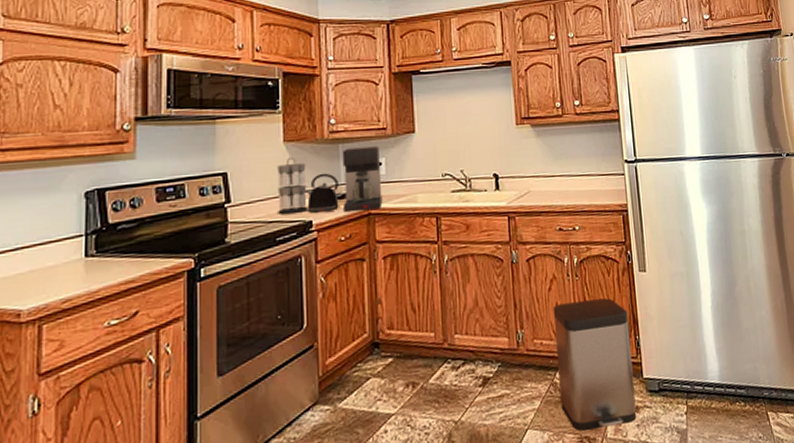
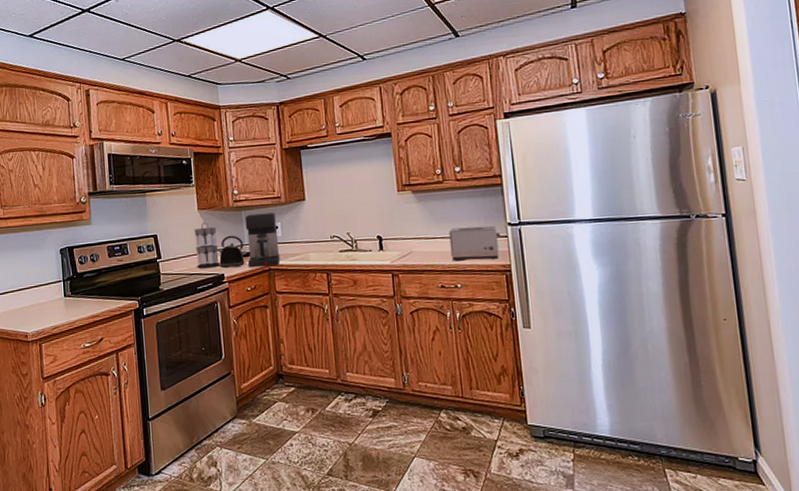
pedal bin: present [553,298,637,431] -> none [436,350,521,464]
toaster: none [567,162,617,201] -> present [449,225,500,261]

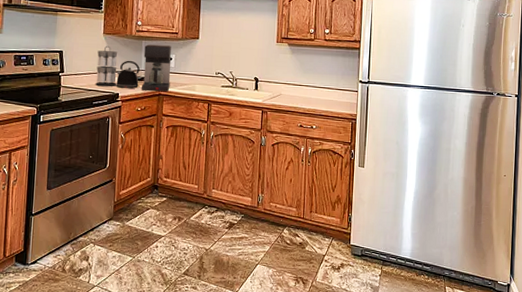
toaster: present [449,225,500,261] -> none [311,79,352,109]

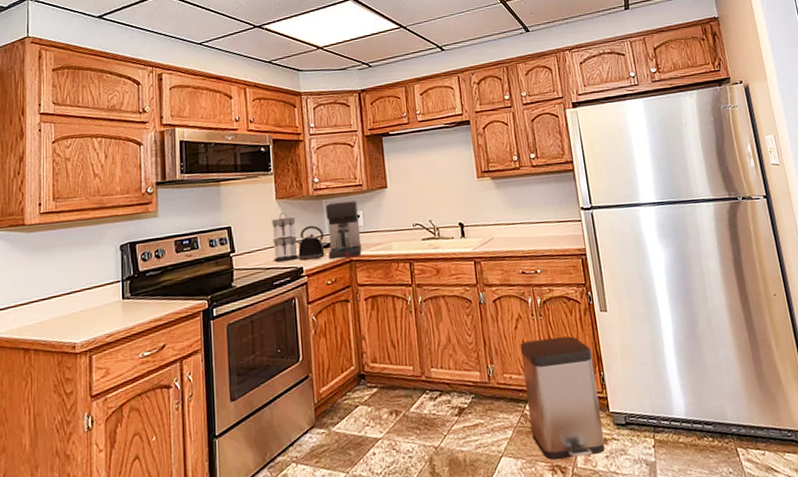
pedal bin: none [285,180,345,274] -> present [519,336,606,460]

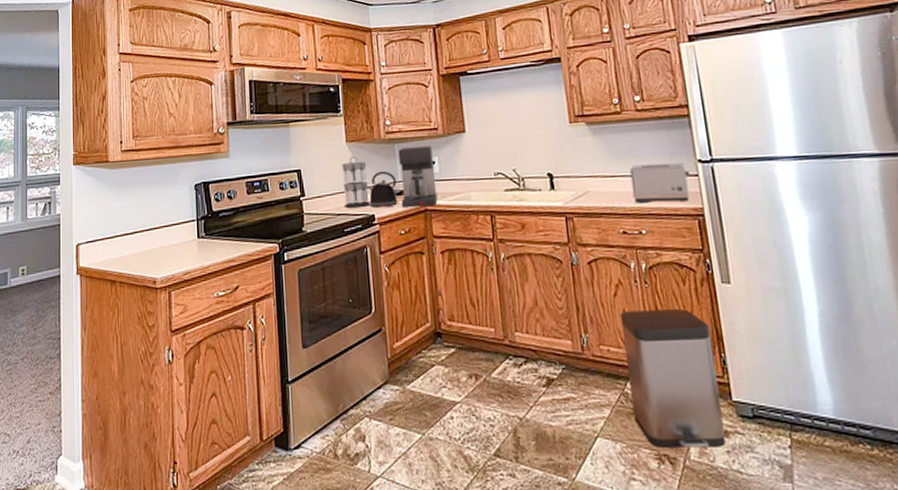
toaster: none [527,210,575,246] -> present [629,162,690,203]

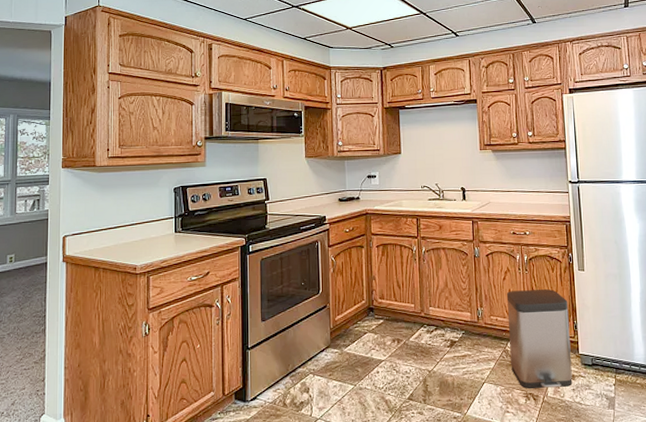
spice rack: present [342,156,370,209] -> none [301,169,322,211]
kettle: present [367,170,399,208] -> none [321,181,346,211]
coffee maker: present [398,146,438,208] -> none [347,163,377,212]
toaster: present [629,162,690,203] -> none [521,182,562,212]

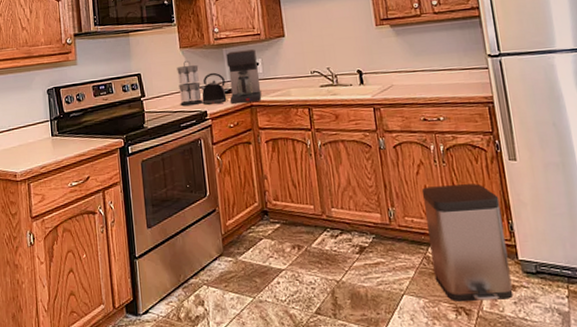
spice rack: none [301,169,322,211] -> present [177,60,202,107]
kettle: none [321,181,346,211] -> present [199,72,228,106]
coffee maker: none [347,163,377,212] -> present [226,49,262,105]

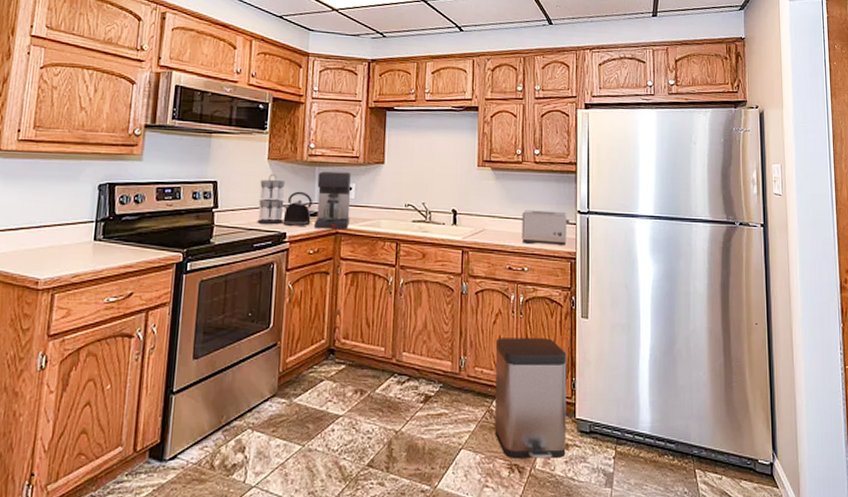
toaster: none [429,57,481,94] -> present [521,210,569,246]

